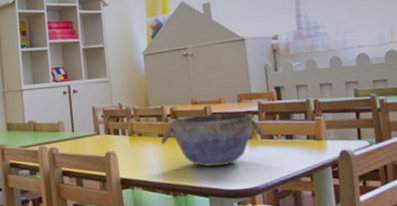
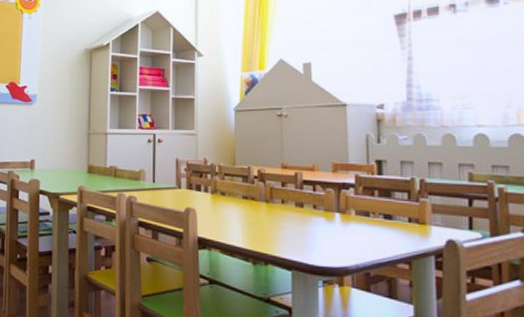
bowl: present [160,113,264,167] -> none [244,180,360,239]

